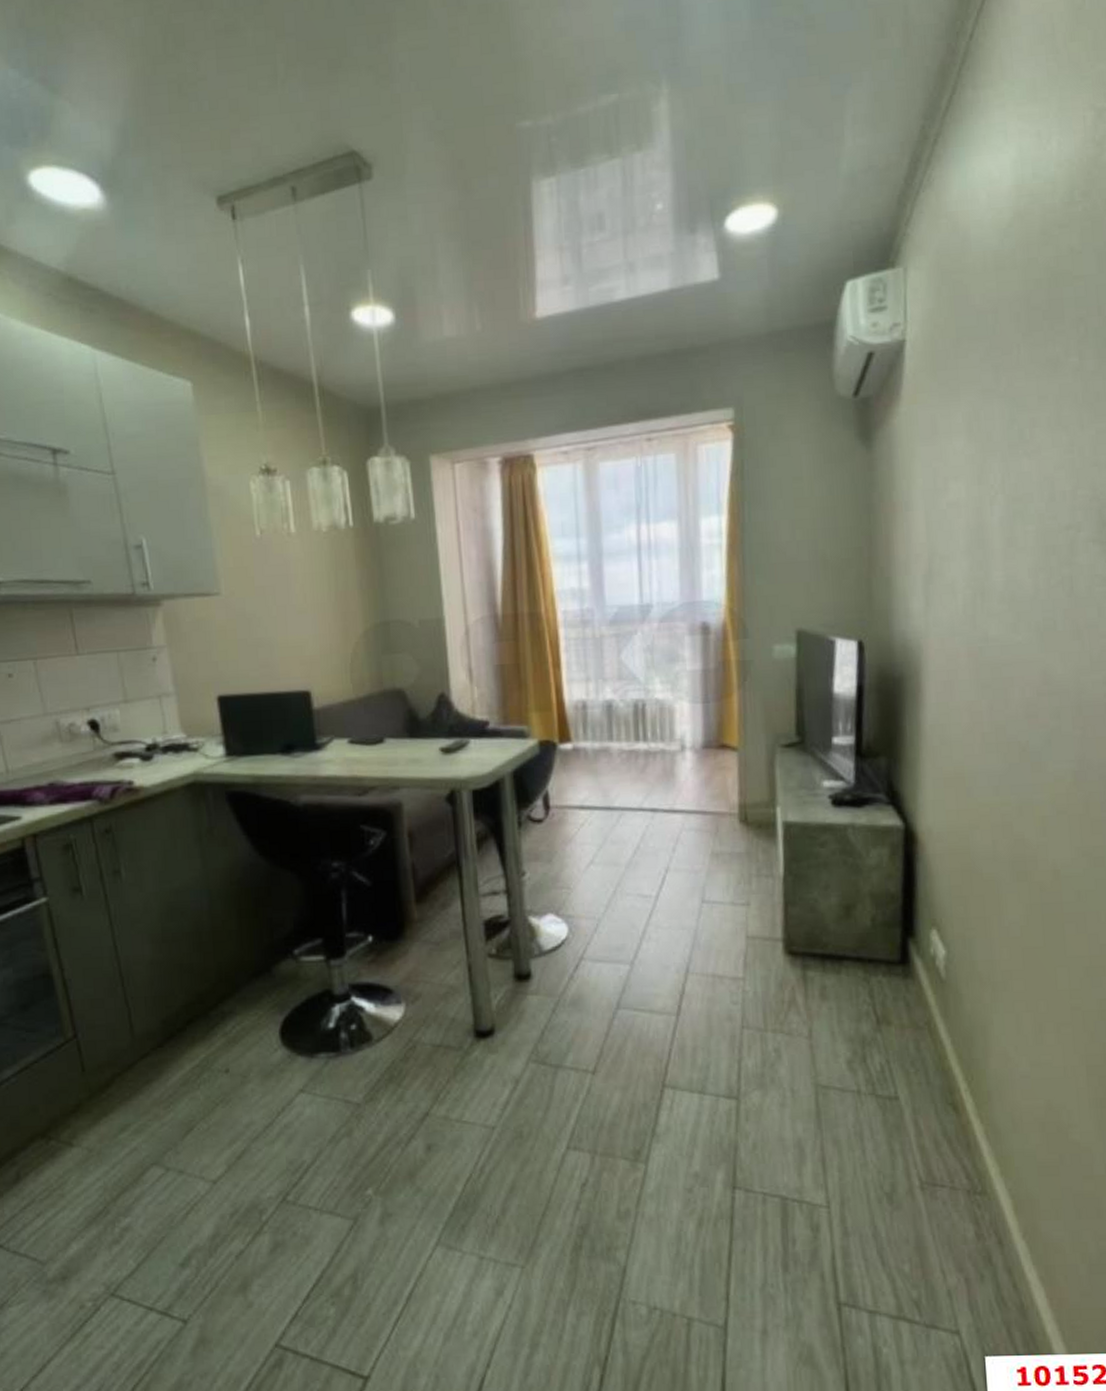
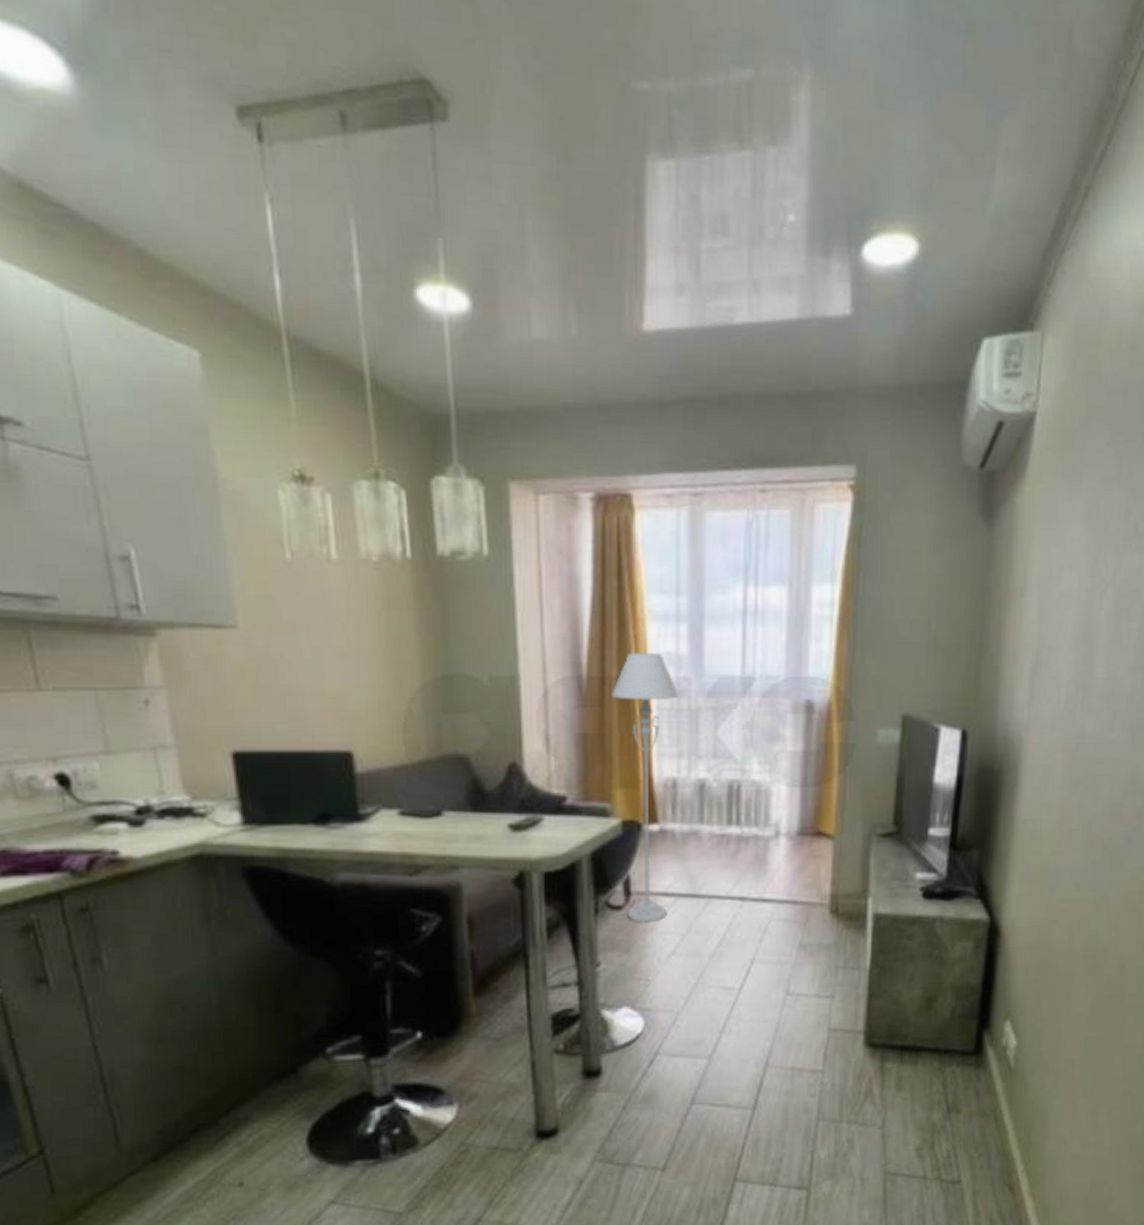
floor lamp: none [523,588,585,835] -> present [610,652,680,923]

